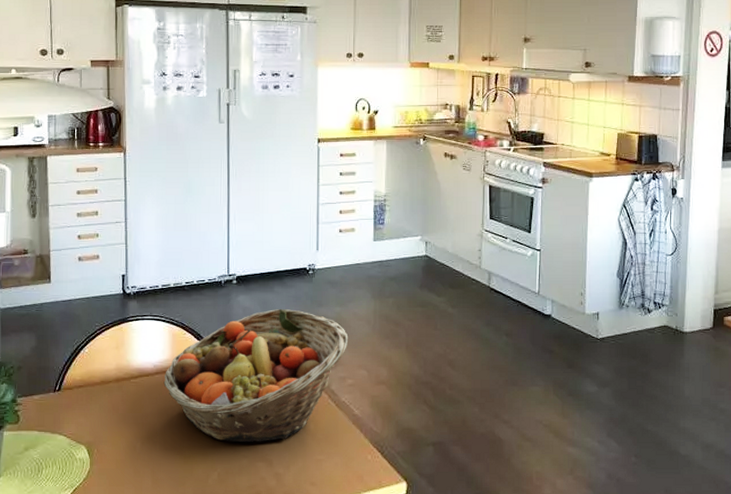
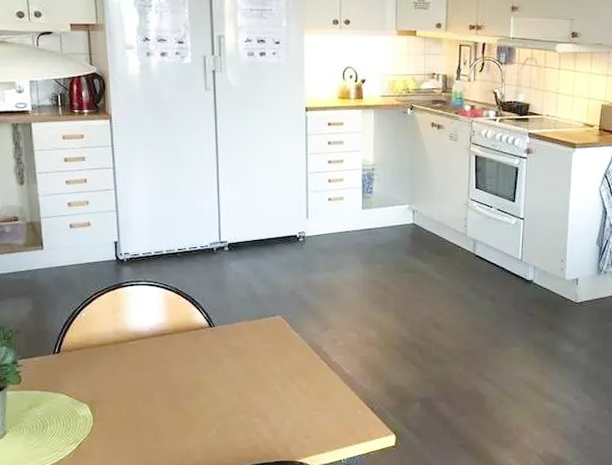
fruit basket: present [163,309,349,442] -> none [160,275,339,400]

